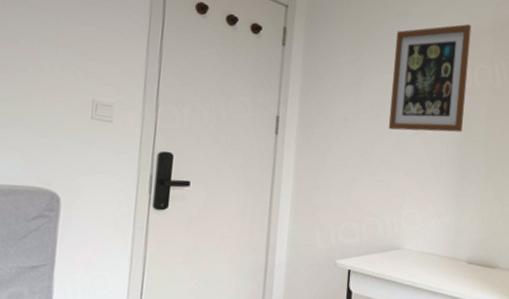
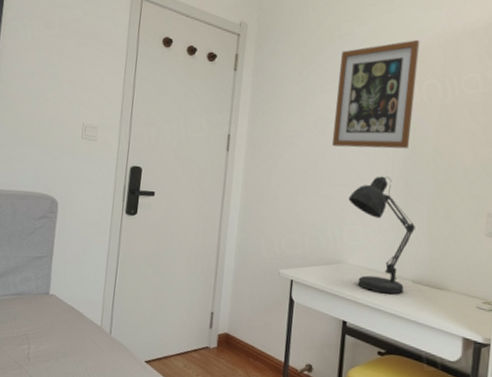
desk lamp: none [405,159,469,277] -> present [348,176,415,295]

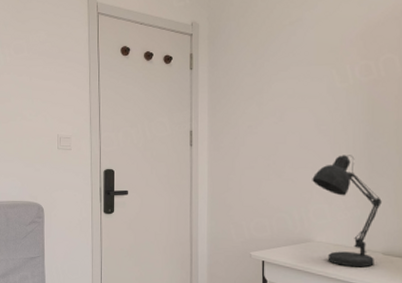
wall art: present [331,39,420,149] -> none [291,15,373,132]

